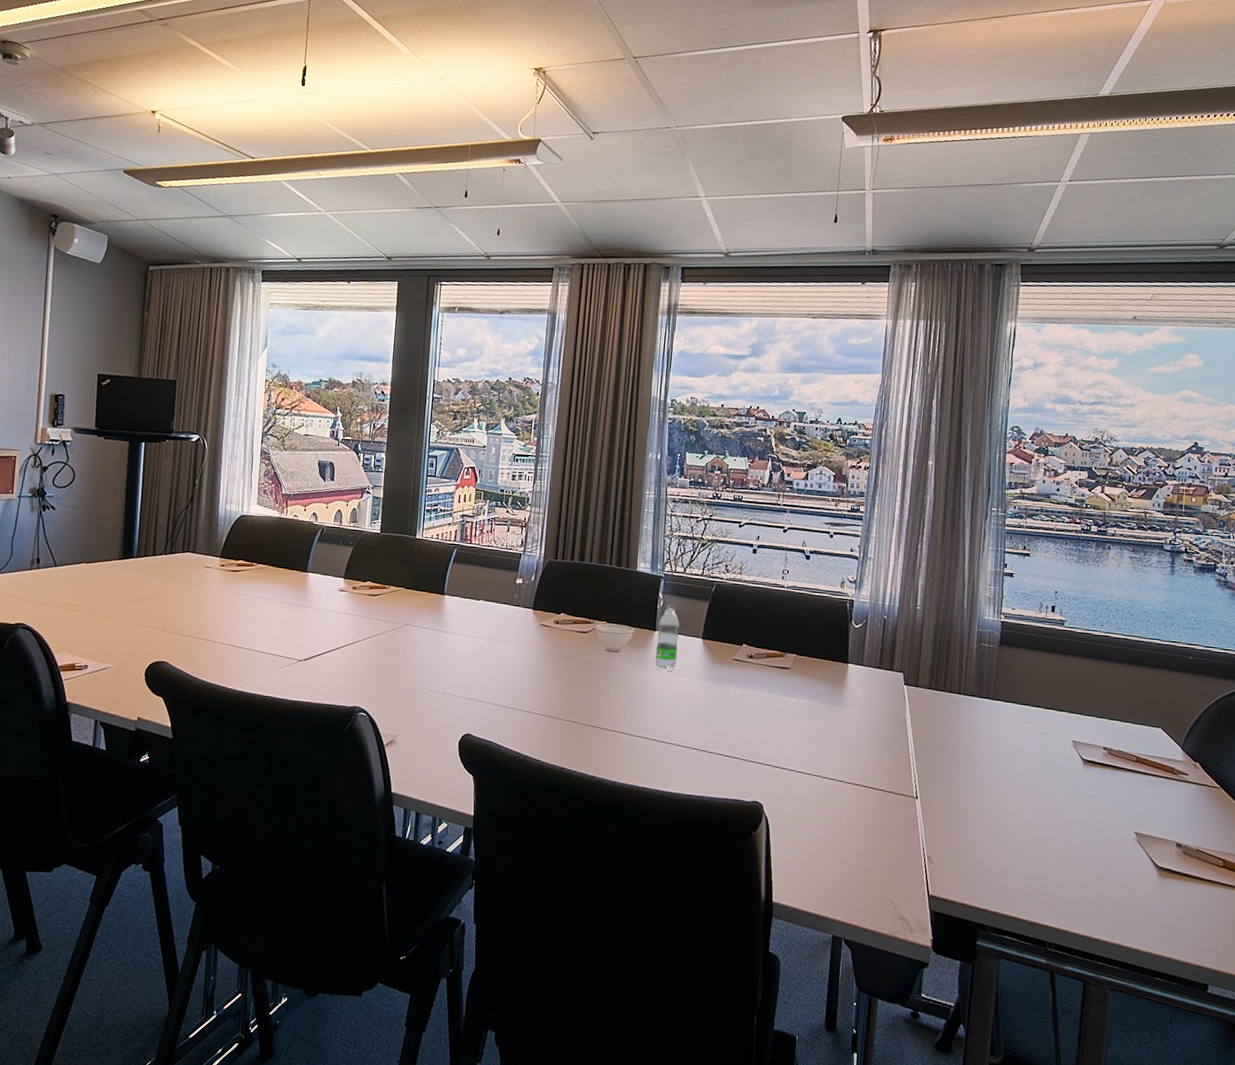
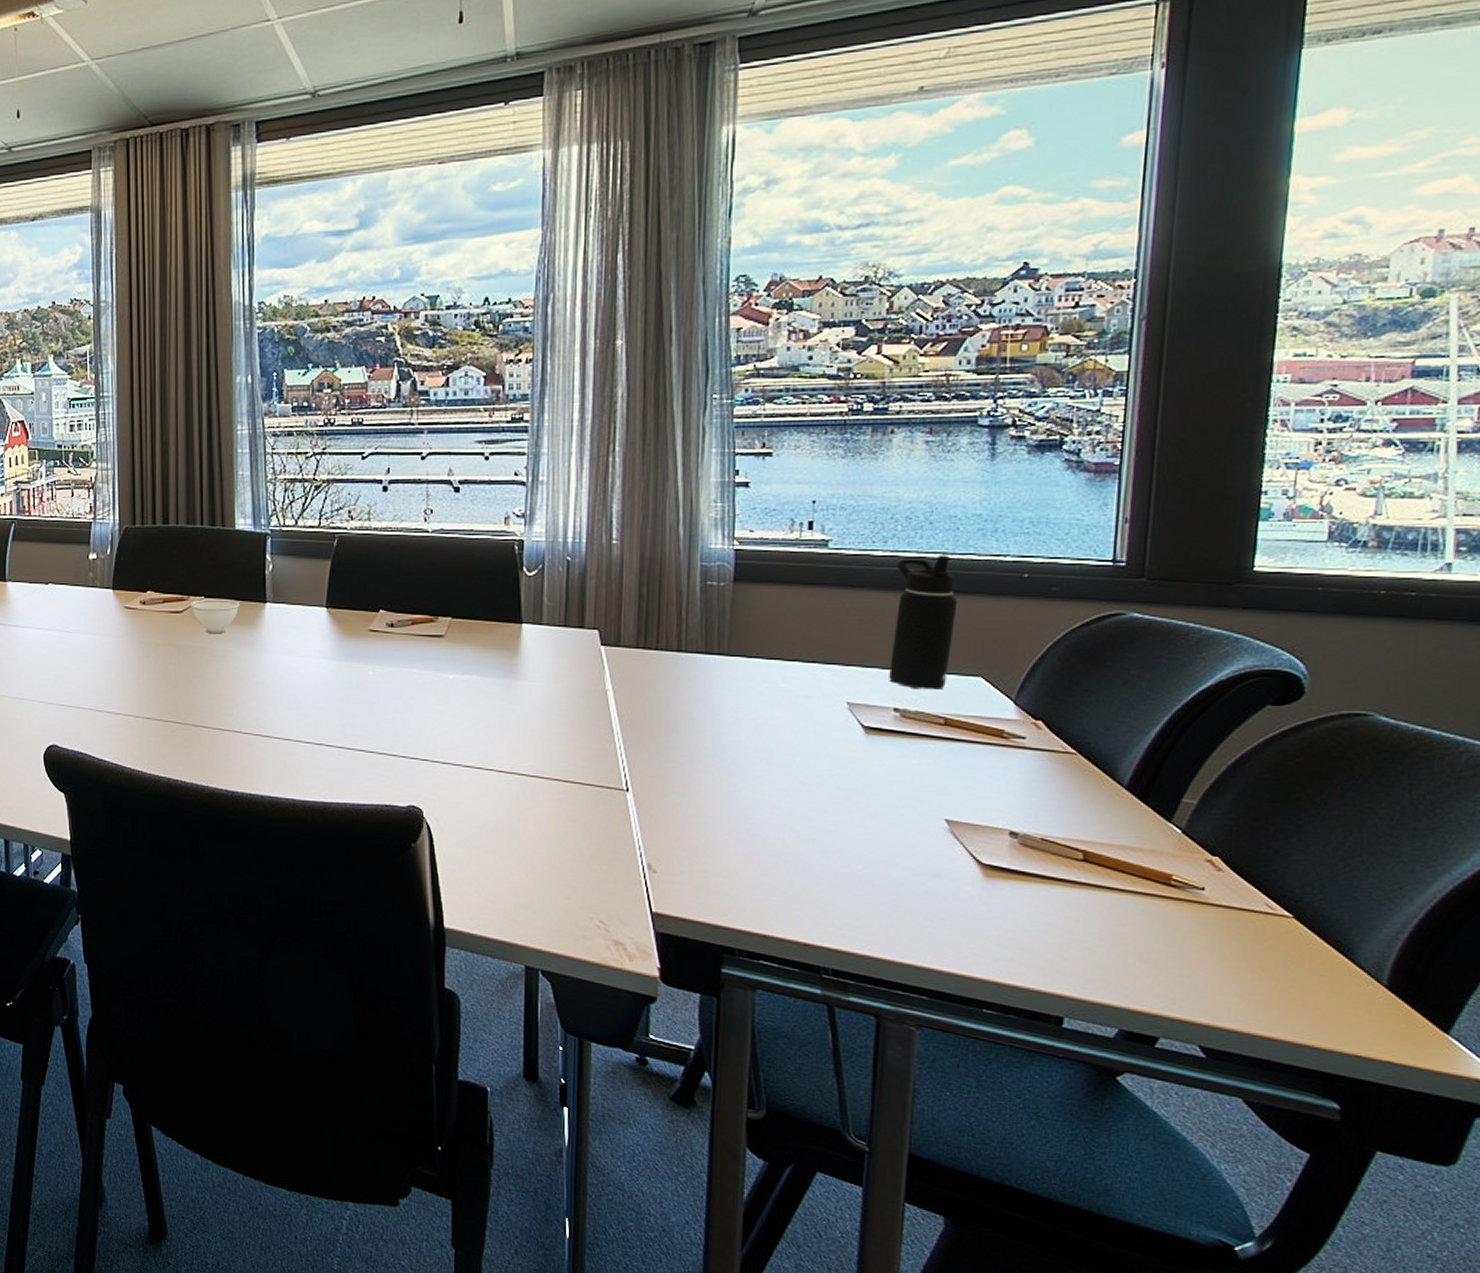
bottle: present [655,604,680,672] -> none [268,567,297,652]
water bottle: none [1101,638,1148,735] -> present [889,555,958,690]

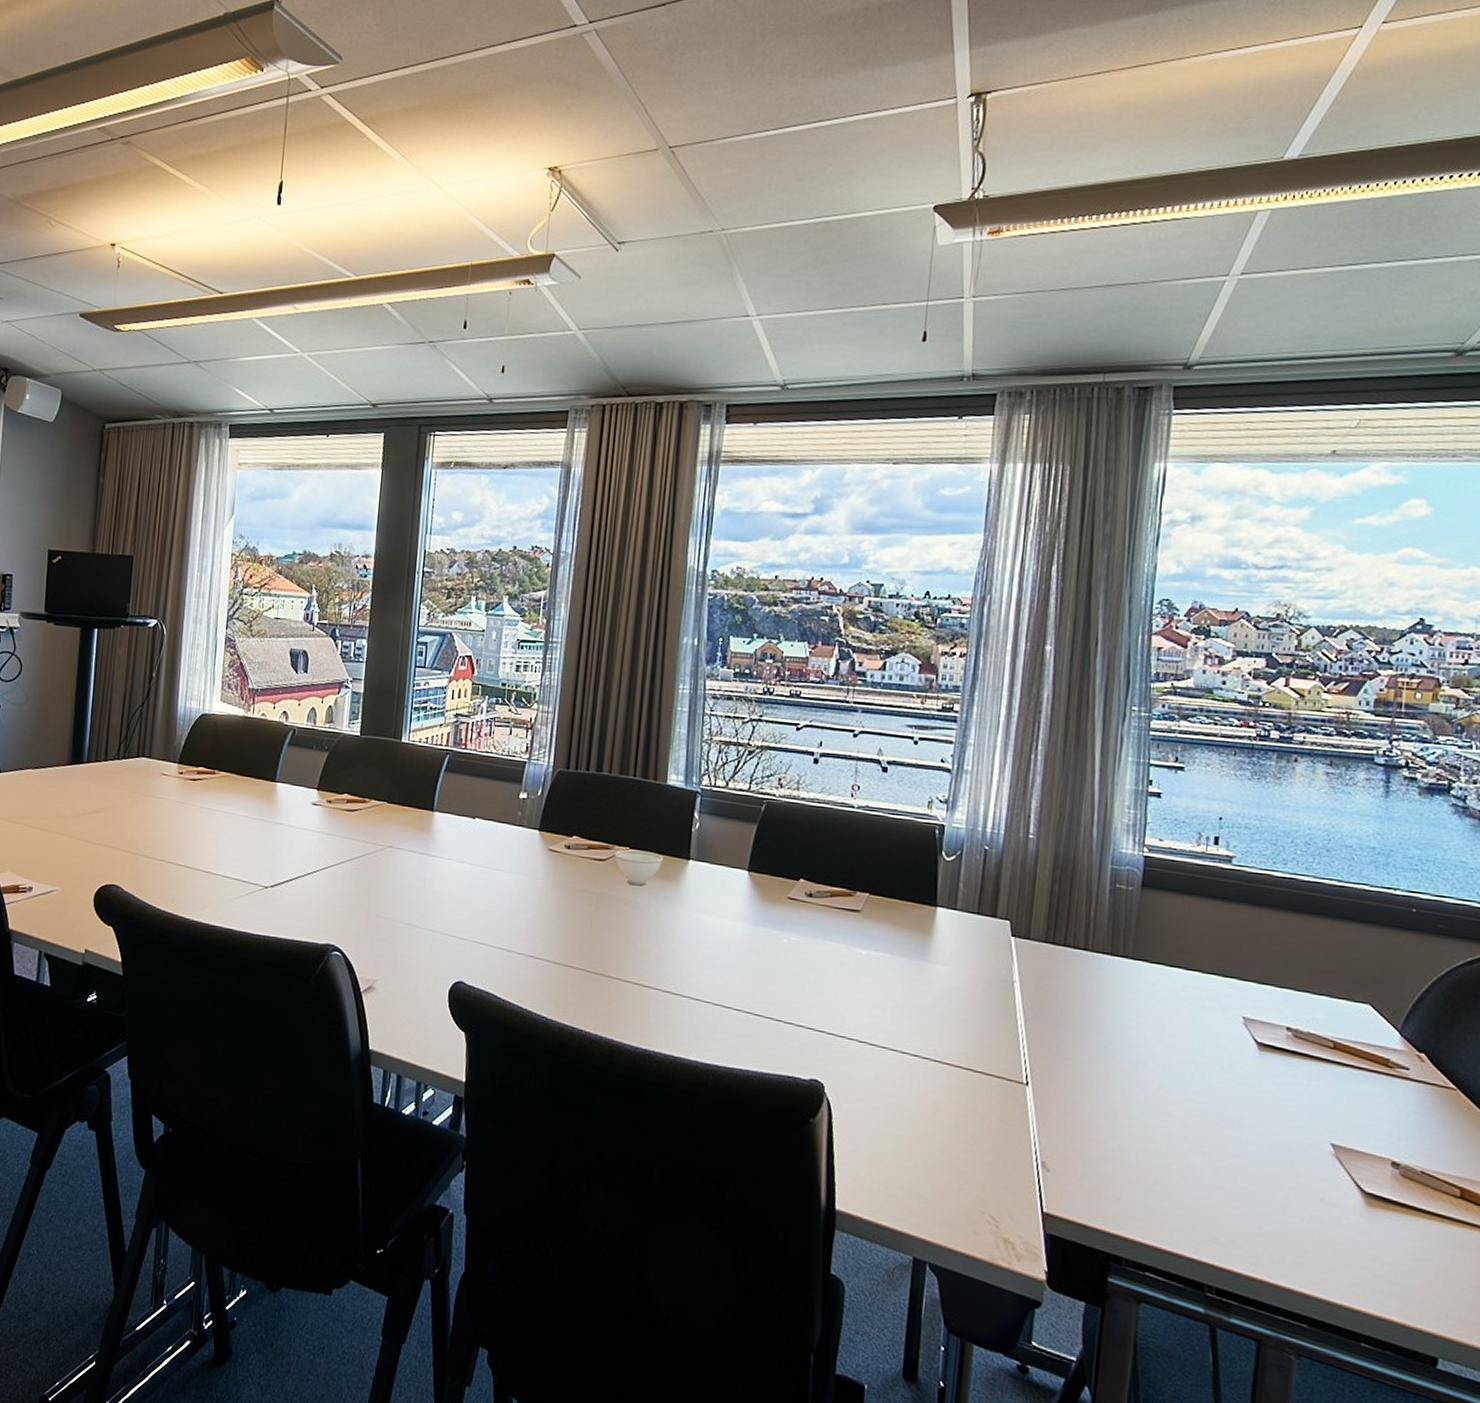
water bottle: present [889,555,958,690] -> none [1283,882,1351,1013]

